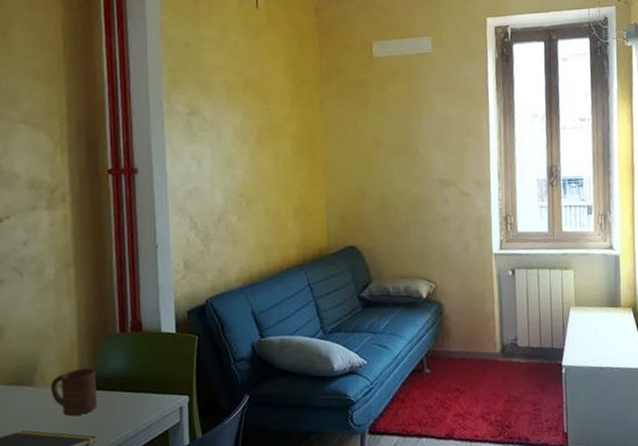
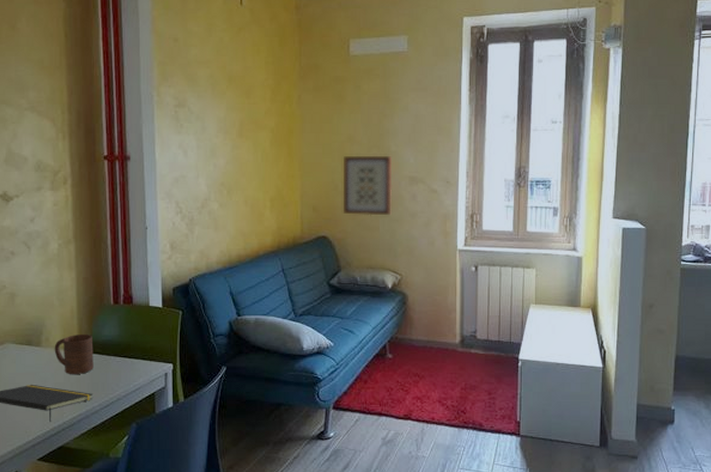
wall art: none [369,159,423,223] -> present [342,156,393,216]

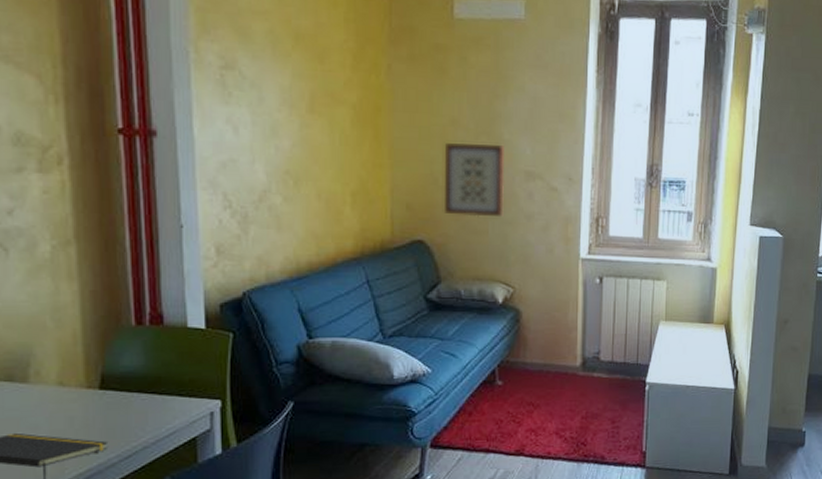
cup: present [54,333,94,374] -> none [48,364,108,418]

